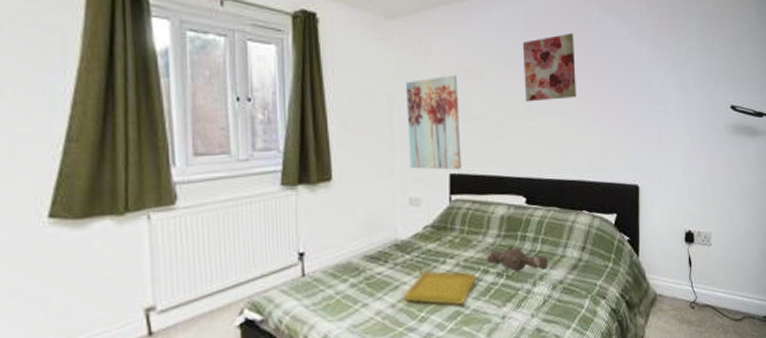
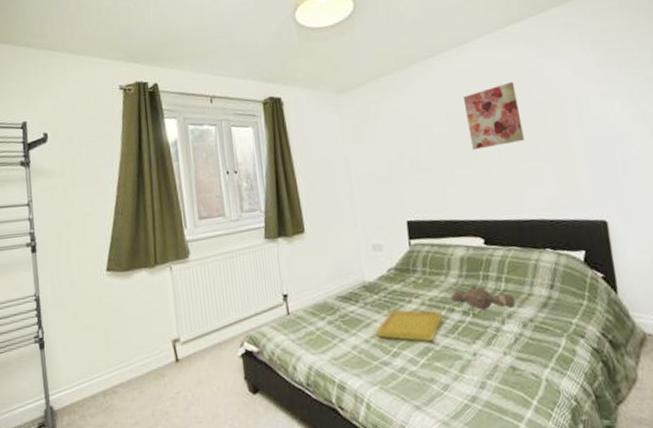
wall art: present [406,75,461,170] -> none [360,133,417,219]

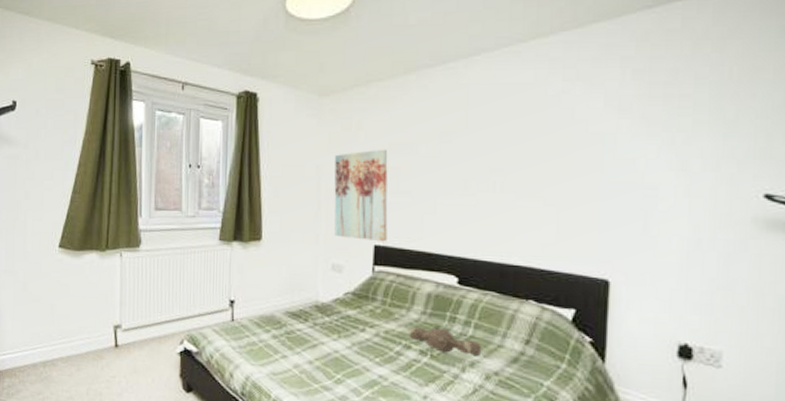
wall art: none [360,133,417,219] -> present [334,149,388,242]
serving tray: present [375,308,443,343] -> none [320,334,397,376]
wall art: present [463,81,524,150] -> none [462,106,528,179]

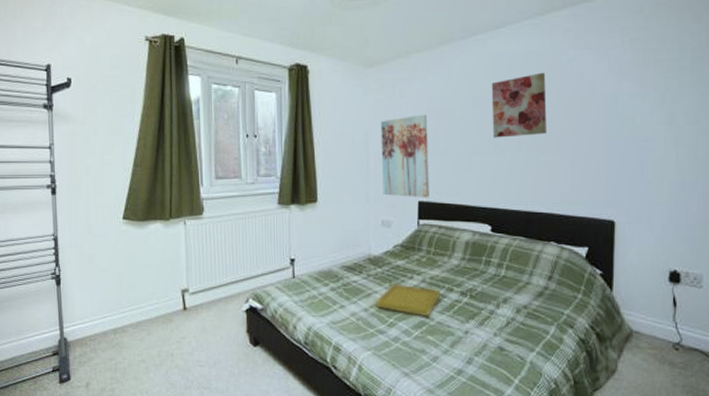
serving tray: none [320,334,397,376] -> present [374,282,441,317]
stuffed bear: present [409,326,482,356] -> none [451,270,513,293]
wall art: none [462,106,528,179] -> present [491,72,547,138]

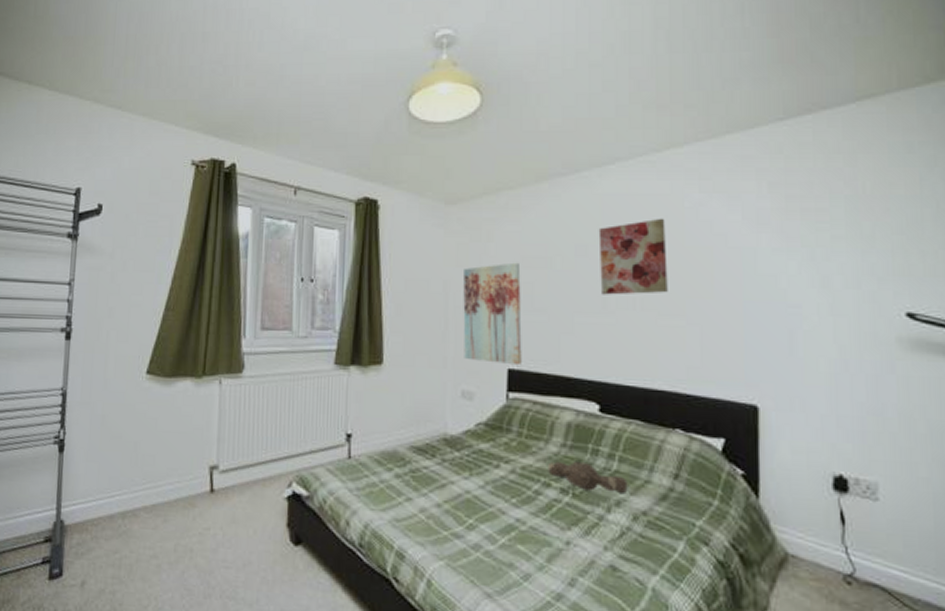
serving tray: present [374,282,441,317] -> none [450,471,536,520]
stuffed bear: none [451,270,513,293] -> present [548,461,628,493]

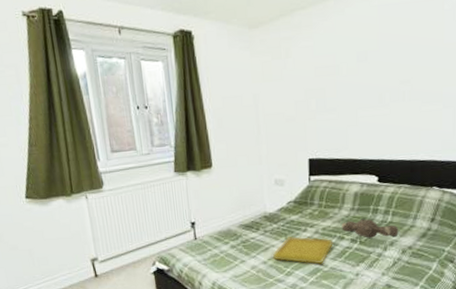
serving tray: none [450,471,536,520] -> present [272,236,333,264]
wall art: present [463,262,522,366] -> none [269,72,319,156]
wall art: present [598,218,668,295] -> none [375,21,430,92]

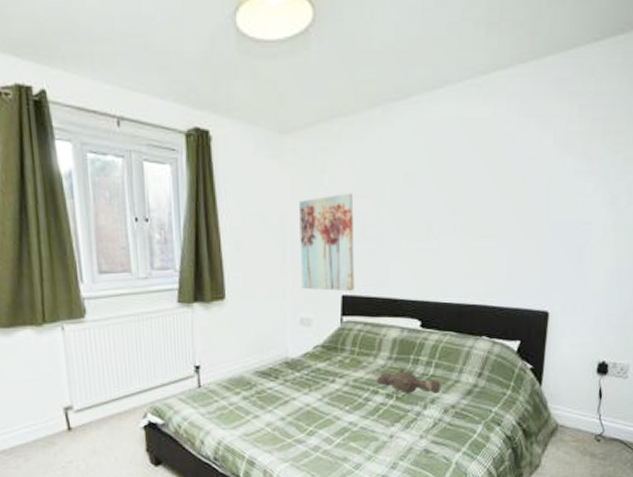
wall art: none [269,72,319,156] -> present [299,192,355,292]
serving tray: present [272,236,333,264] -> none [292,387,366,423]

